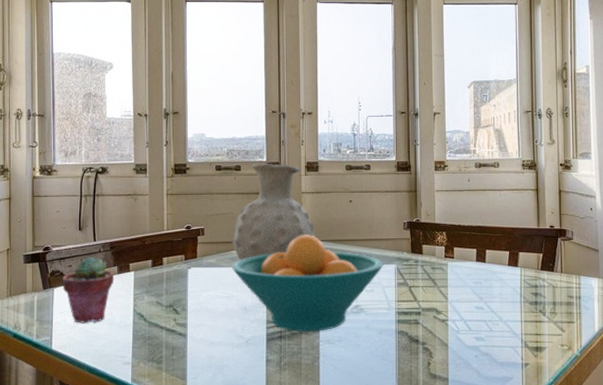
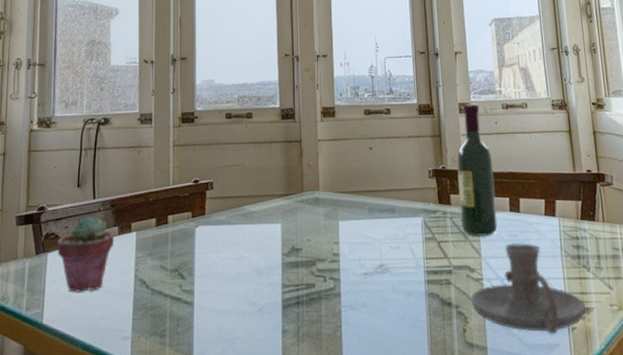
vase: present [232,164,315,260] -> none [243,110,334,217]
fruit bowl: present [232,235,384,332] -> none [243,186,409,296]
wine bottle: none [430,162,464,283] -> present [457,103,498,236]
candle holder: none [436,290,540,368] -> present [470,243,586,334]

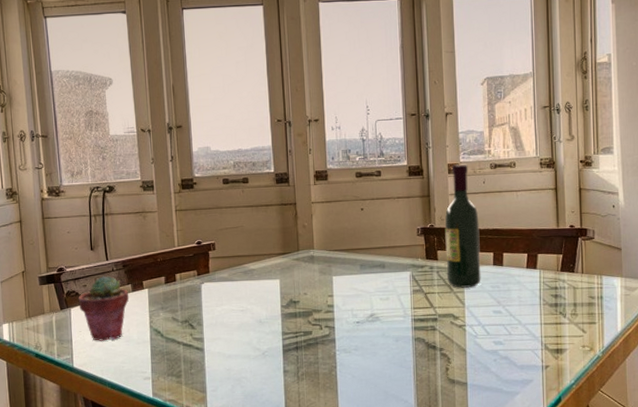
candle holder: present [470,243,586,334] -> none [453,293,560,371]

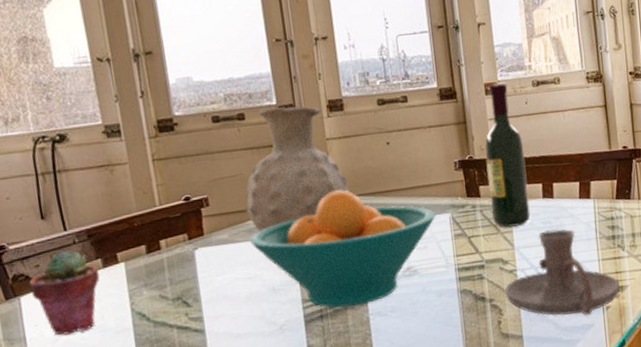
vase: none [243,174,327,274] -> present [245,106,349,232]
fruit bowl: none [245,245,398,342] -> present [250,190,436,308]
candle holder: none [453,293,560,371] -> present [504,229,621,316]

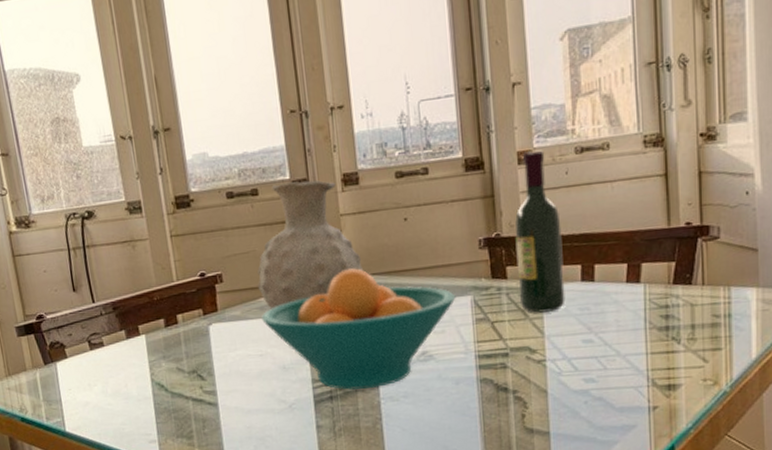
potted succulent: present [29,250,100,335] -> none [63,321,124,400]
candle holder: present [504,229,621,316] -> none [531,317,673,415]

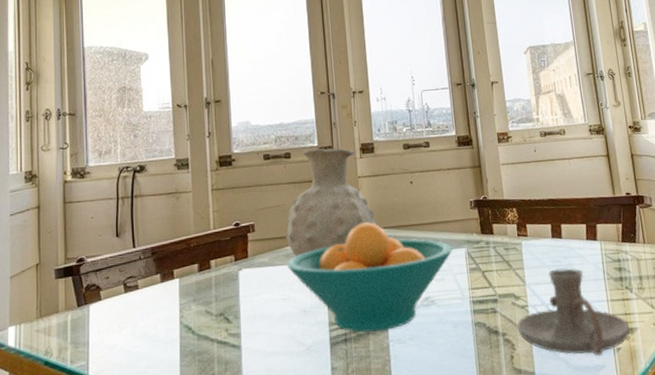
wine bottle: present [515,150,565,313] -> none [498,132,541,264]
candle holder: none [531,317,673,415] -> present [517,268,630,356]

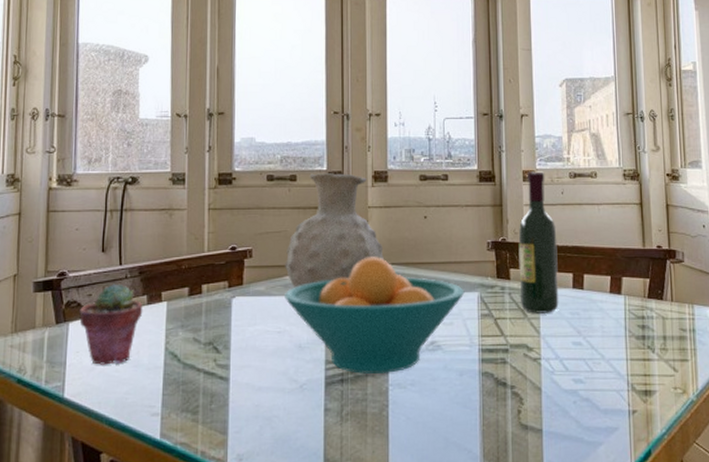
potted succulent: none [99,265,158,343] -> present [79,283,143,365]
wine bottle: none [498,132,541,264] -> present [518,171,559,313]
candle holder: present [517,268,630,356] -> none [527,322,649,417]

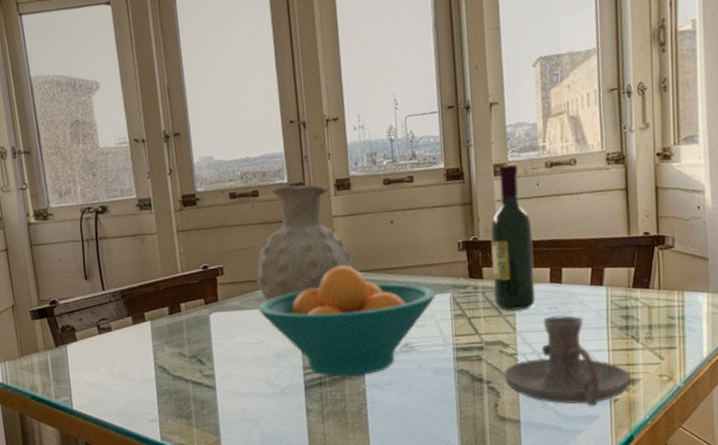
potted succulent: present [79,283,143,365] -> none [74,307,130,381]
candle holder: none [527,322,649,417] -> present [503,315,632,406]

